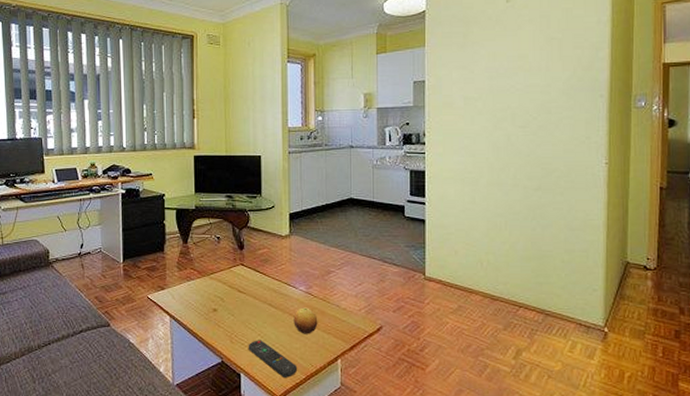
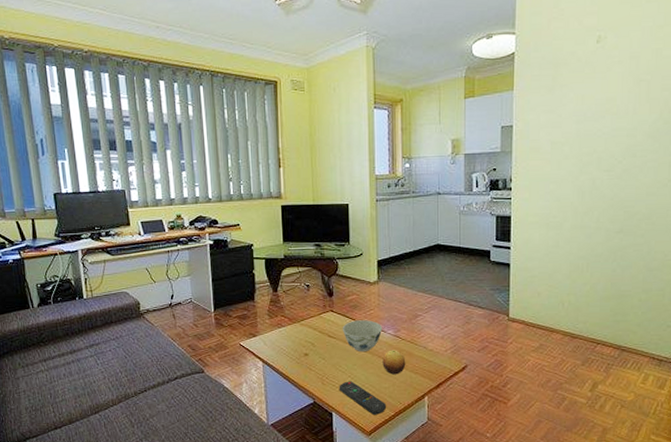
bowl: none [252,275,294,308] -> present [342,320,383,351]

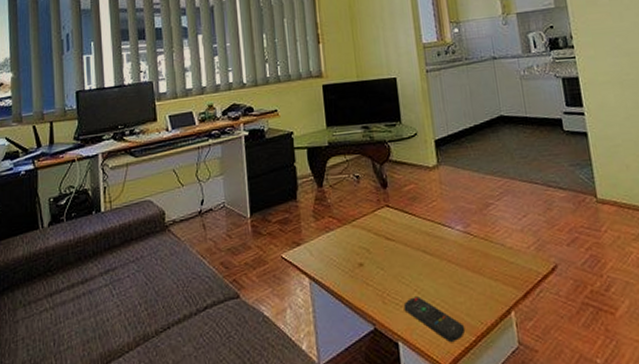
bowl: present [342,320,383,351] -> none [401,214,450,256]
fruit: present [382,350,406,375] -> none [453,250,483,284]

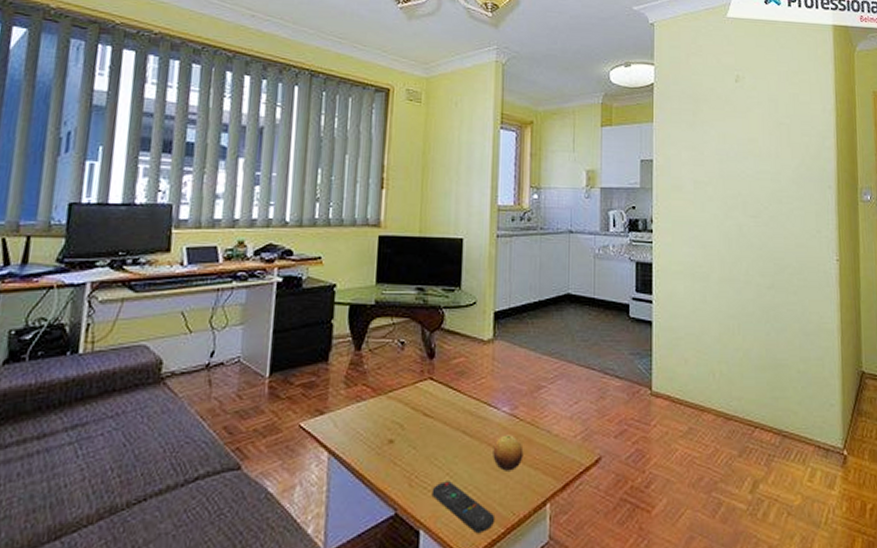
fruit: none [453,250,483,284] -> present [493,435,524,471]

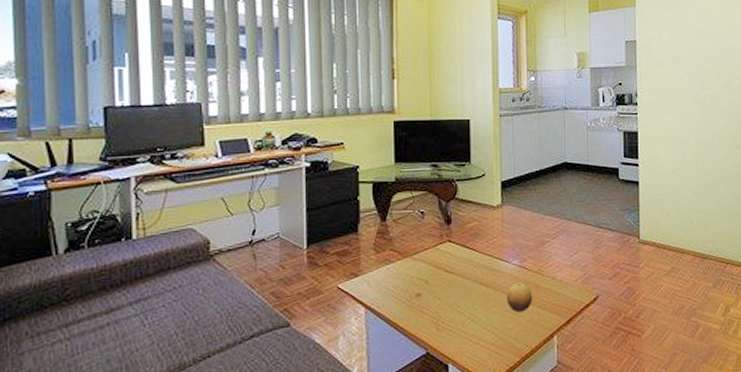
remote control: present [431,481,494,533] -> none [456,323,510,363]

